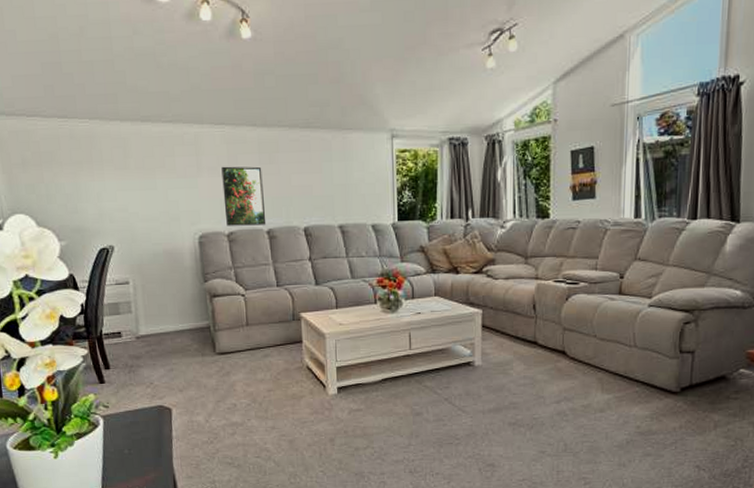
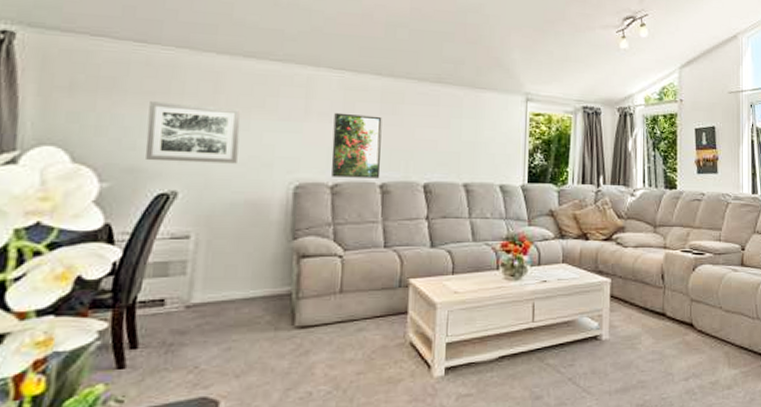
wall art: none [80,169,152,222] -> present [145,101,241,164]

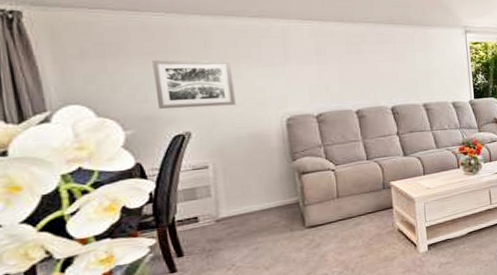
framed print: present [331,112,382,178] -> none [309,56,355,109]

